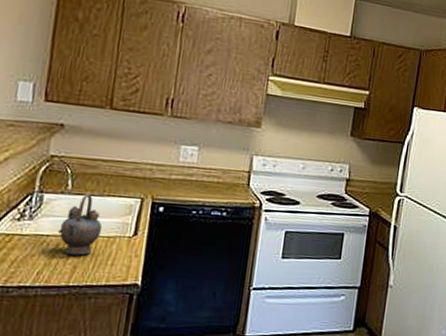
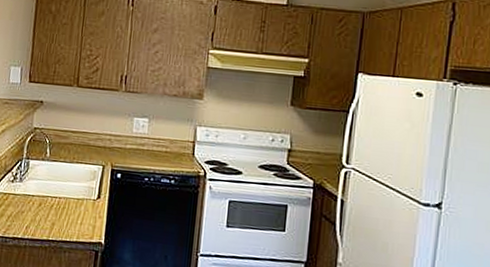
teapot: present [57,193,103,255] -> none [40,160,73,214]

